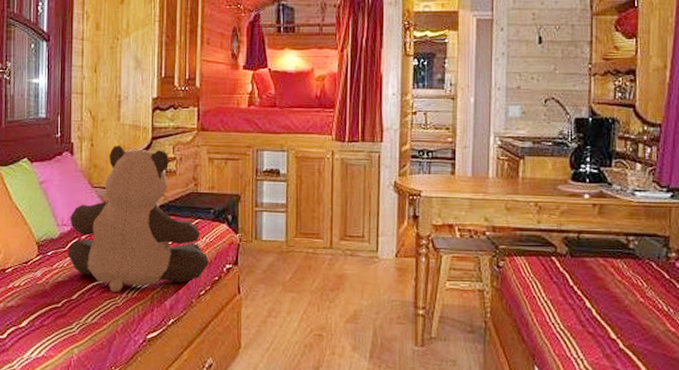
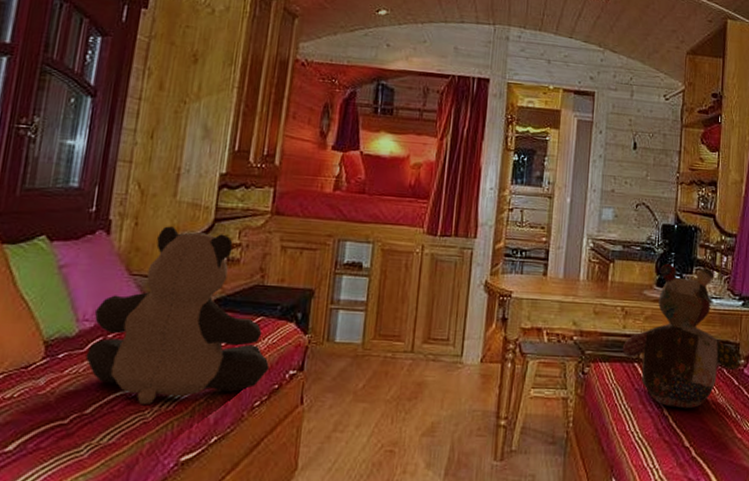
stuffed bear: none [538,157,669,302] -> present [622,263,739,409]

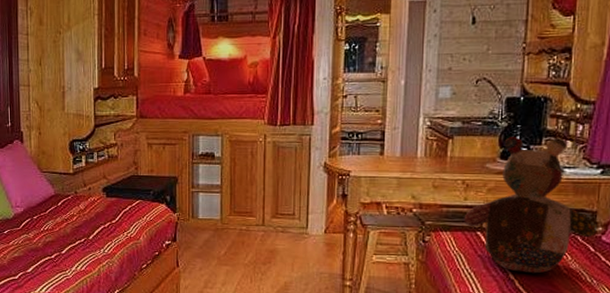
teddy bear: present [85,226,269,406] -> none [22,133,150,267]

